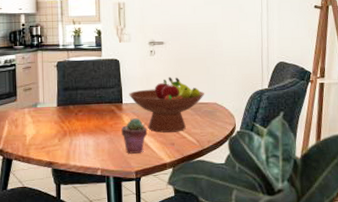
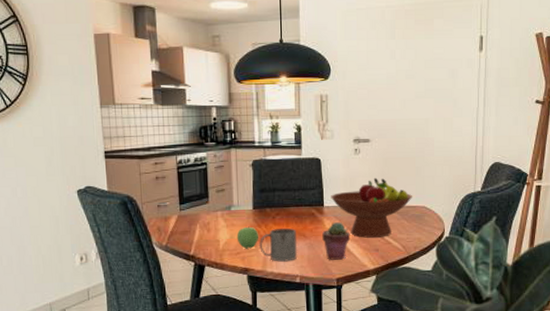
apple: none [42,122,63,143] -> present [236,226,259,249]
mug: none [62,123,99,156] -> present [258,228,298,262]

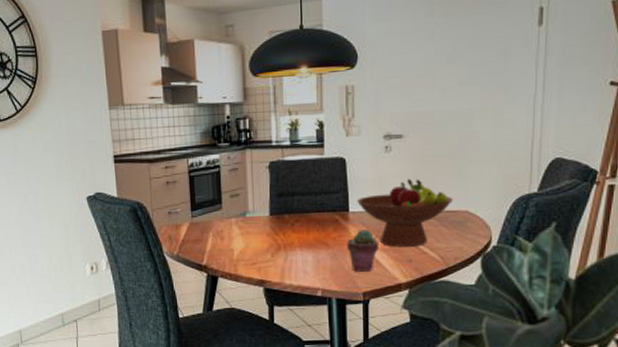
apple: present [236,226,259,249] -> none [252,234,277,259]
mug: present [258,228,298,262] -> none [276,236,319,273]

